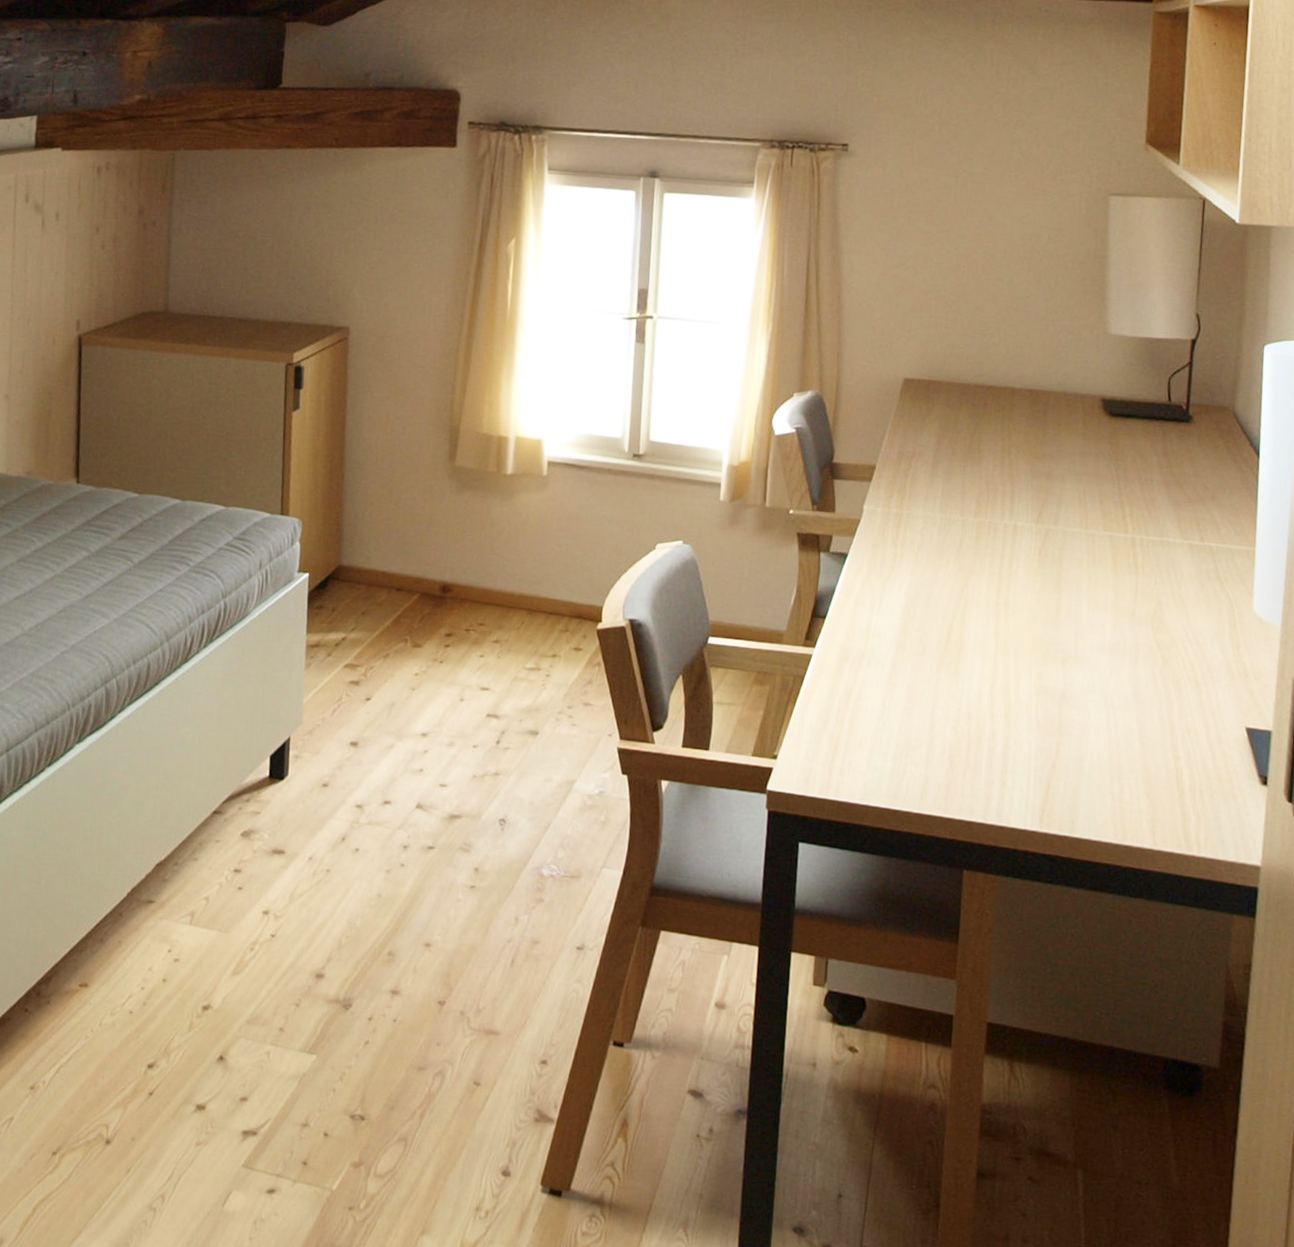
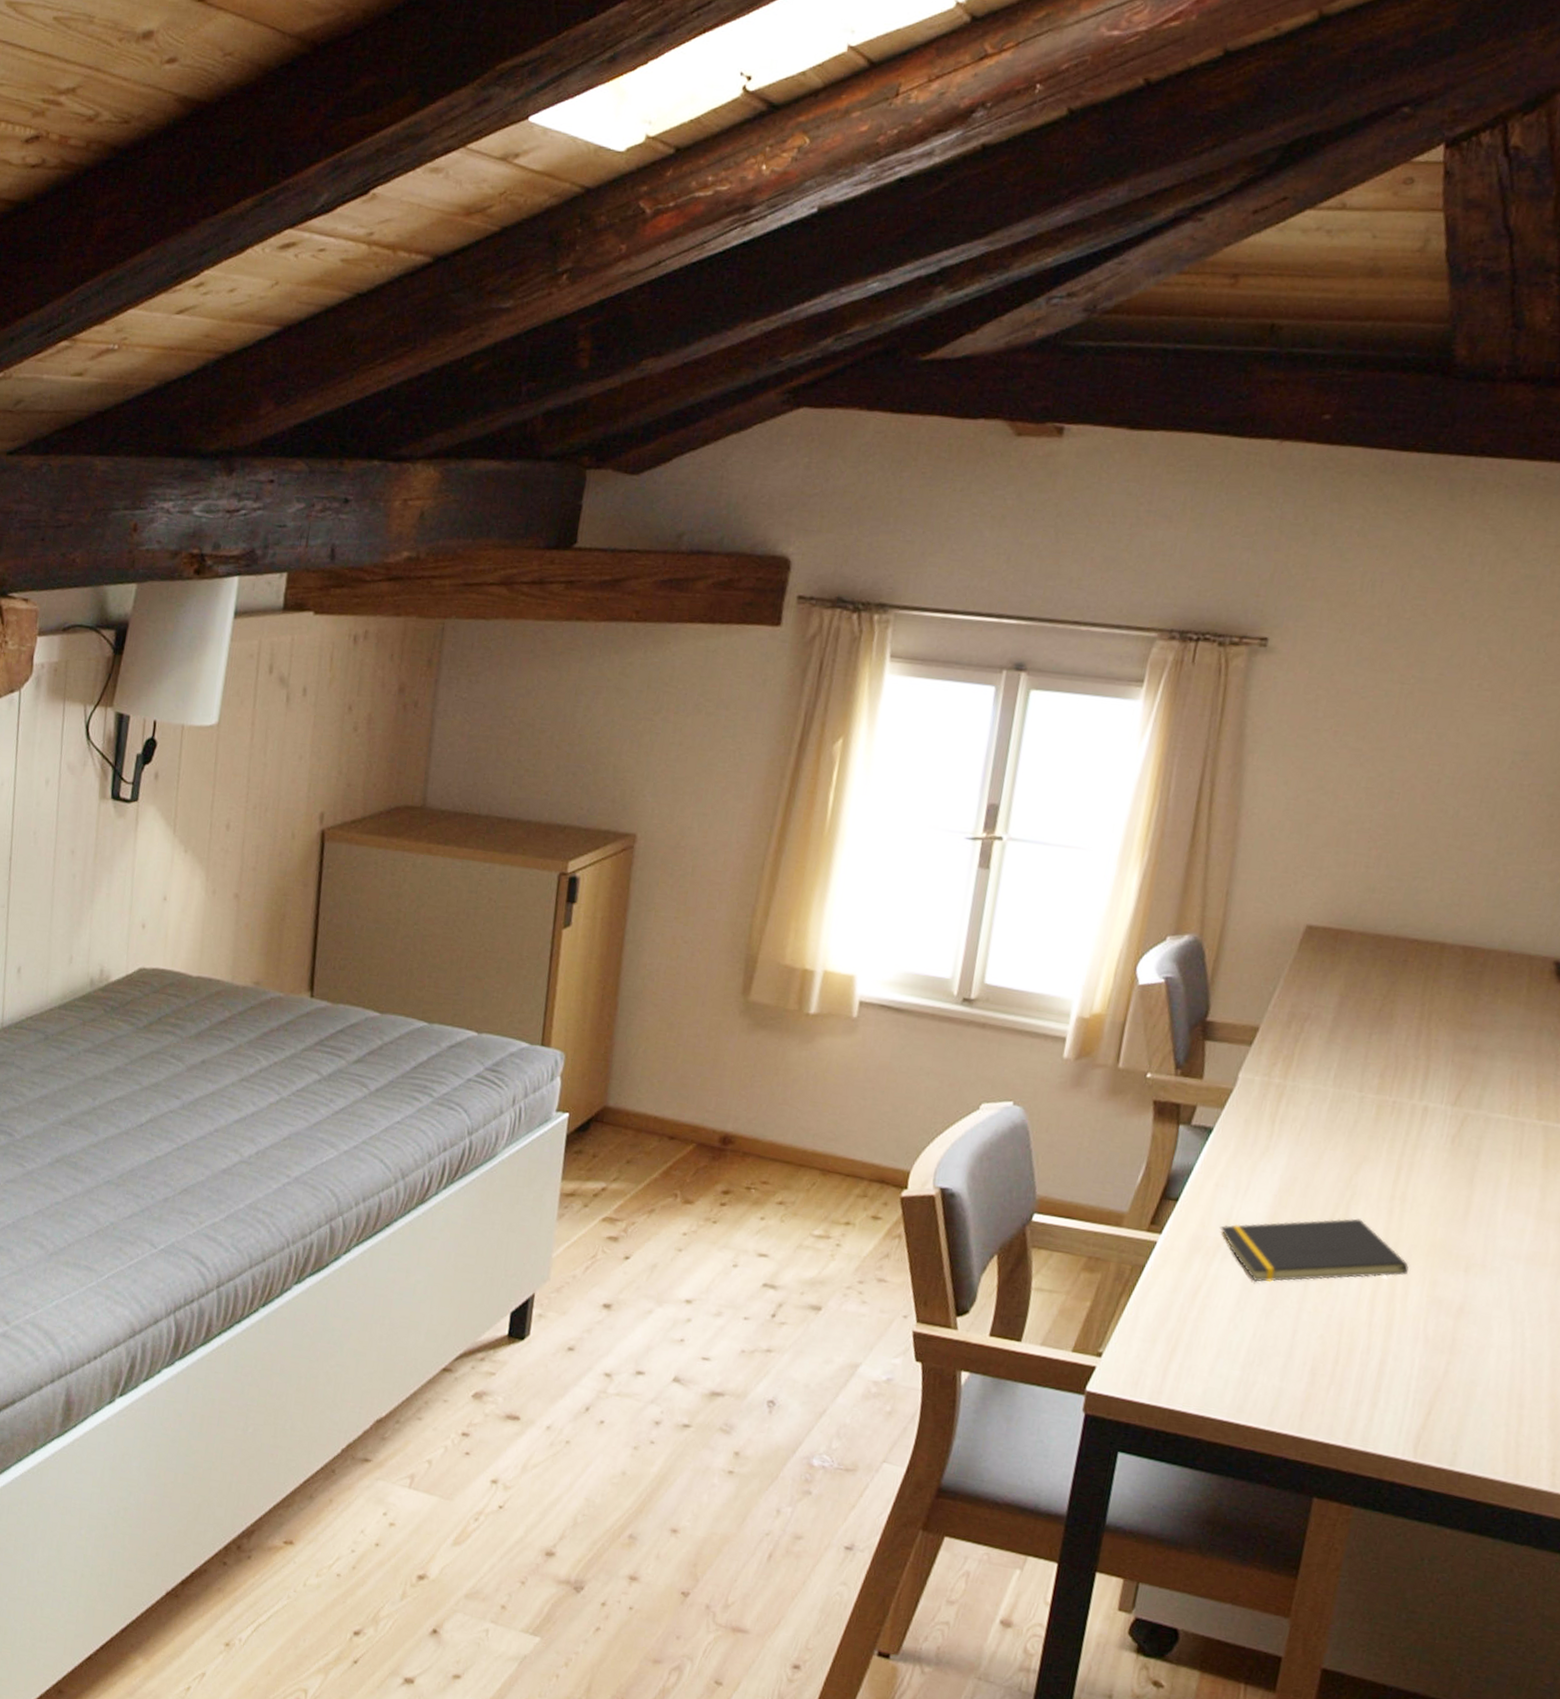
notepad: none [862,624,1017,684] -> present [1220,1218,1409,1283]

